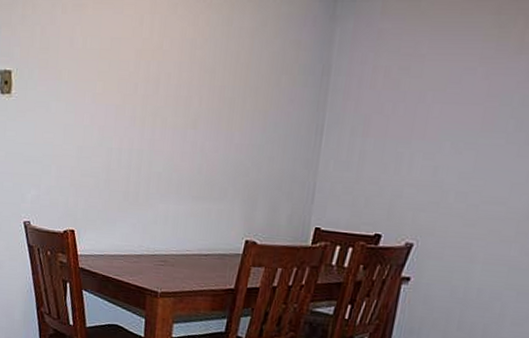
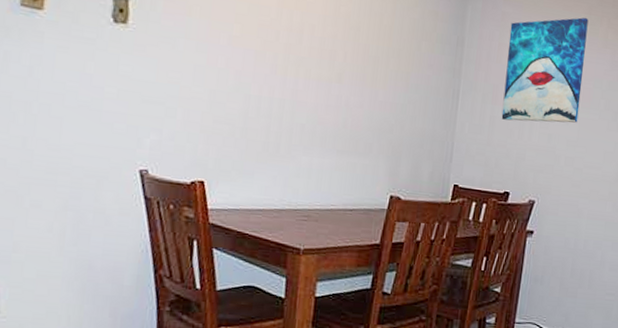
wall art: none [373,19,497,154] -> present [501,17,589,123]

